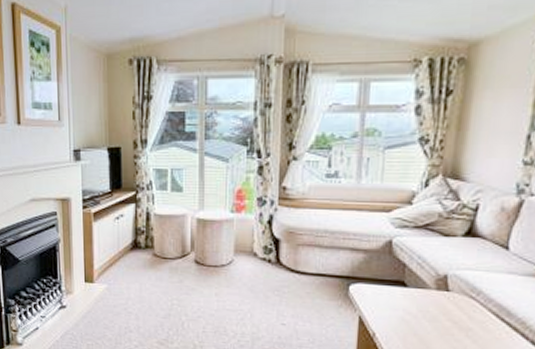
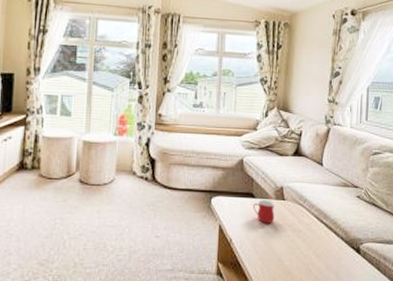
mug: none [405,290,436,318] -> present [253,200,276,223]

